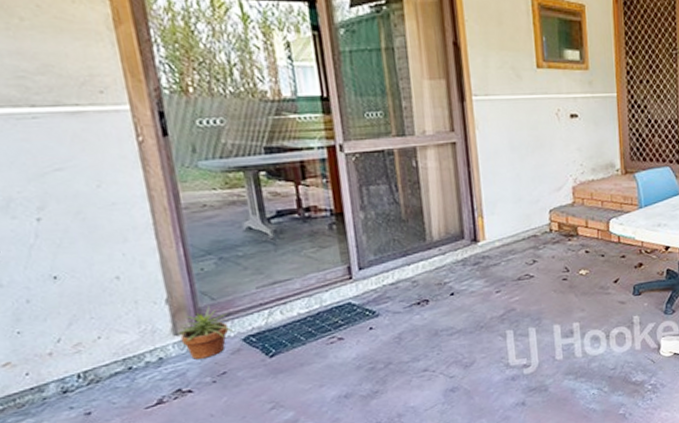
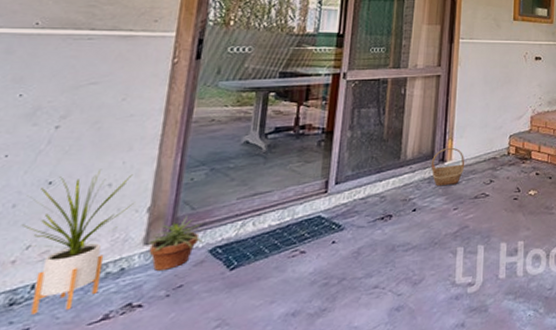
house plant: none [36,261,149,401] -> present [21,169,134,315]
basket: none [462,225,502,269] -> present [431,147,465,187]

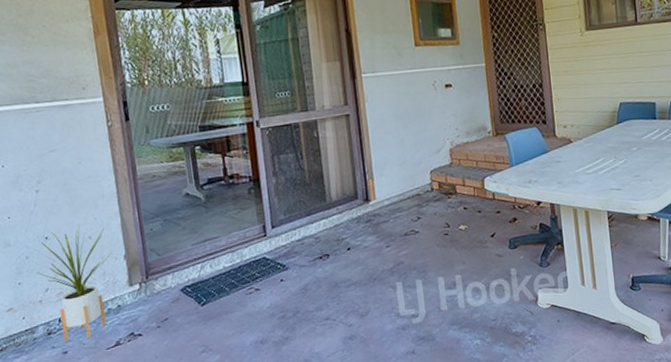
potted plant: present [146,215,204,272] -> none [131,261,175,308]
basket: present [431,147,465,187] -> none [356,186,390,226]

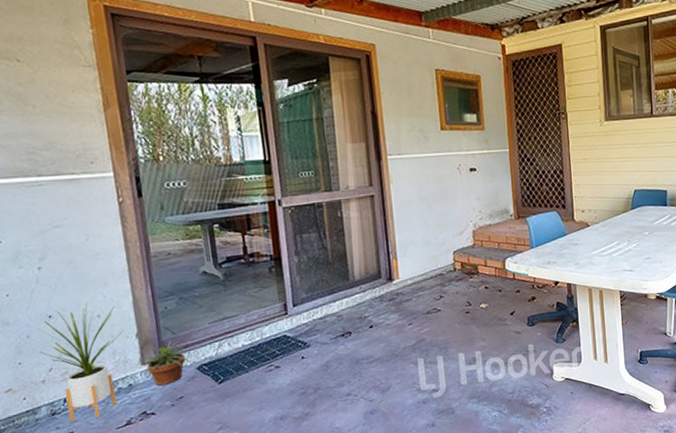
potted plant: none [131,261,175,308] -> present [143,339,191,387]

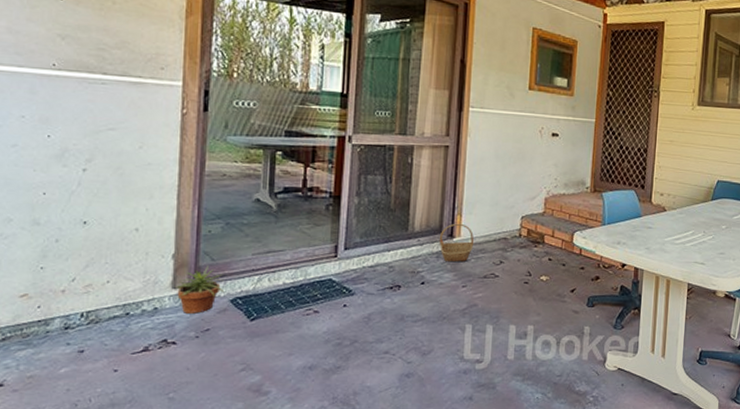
house plant: present [35,302,123,422] -> none [65,213,159,339]
basket: none [380,266,413,304] -> present [440,223,475,262]

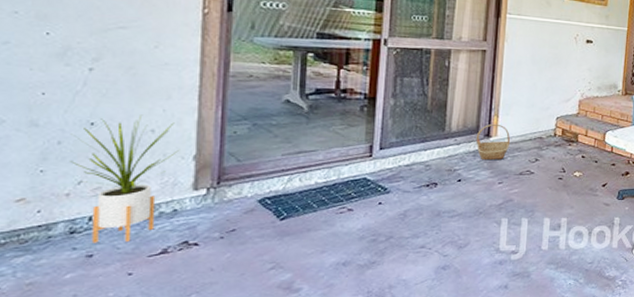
house plant: none [65,213,159,339] -> present [70,114,179,243]
potted plant: present [174,265,225,315] -> none [196,166,252,216]

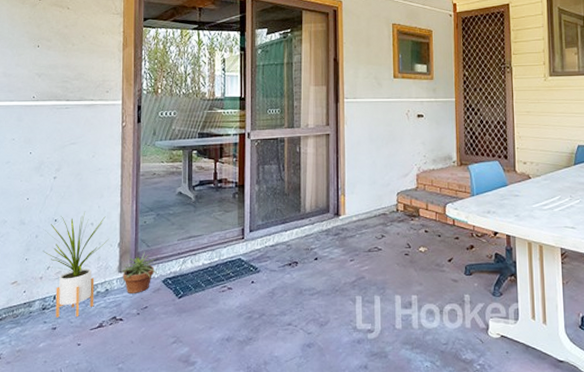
potted plant: none [196,166,252,216] -> present [120,251,158,295]
basket: present [476,123,511,161] -> none [328,202,358,239]

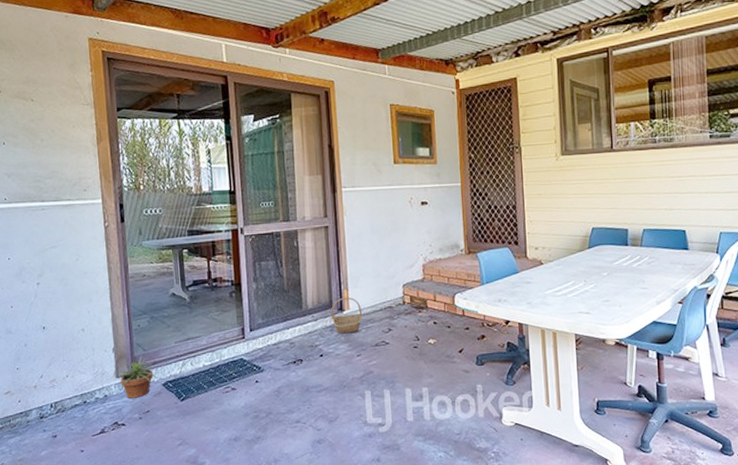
house plant: present [42,211,109,318] -> none [31,317,102,426]
basket: none [328,202,358,239] -> present [331,297,363,334]

